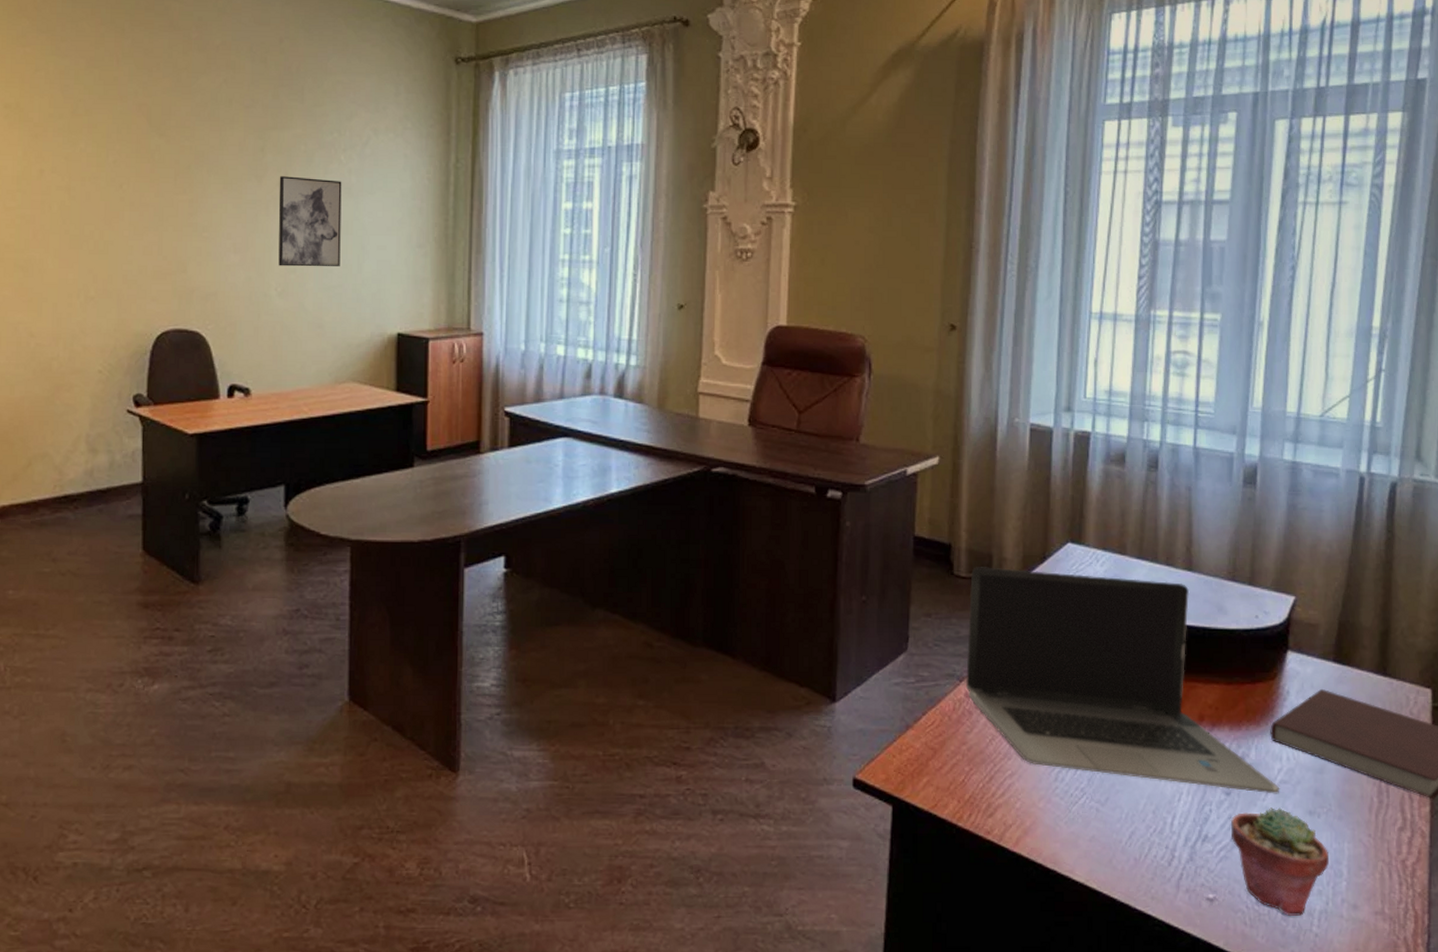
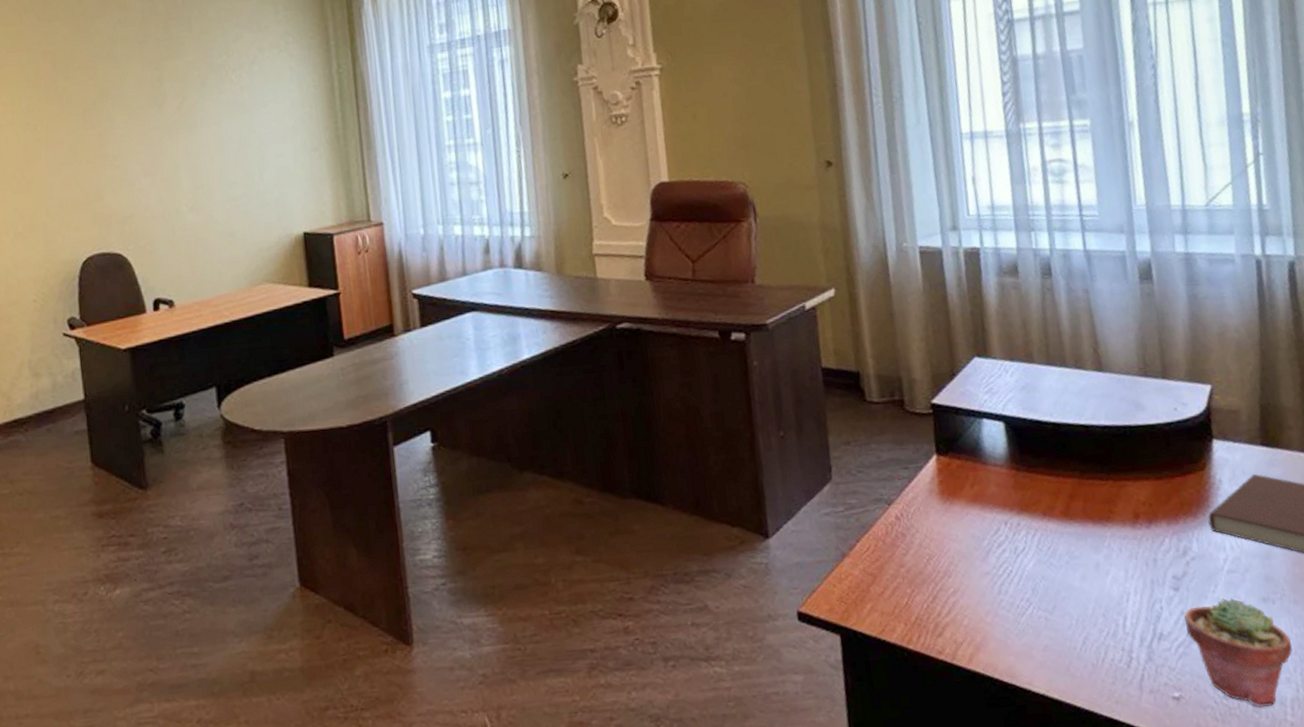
wall art: present [278,176,342,267] -> none [177,98,243,184]
laptop computer: present [966,567,1280,794] -> none [883,384,1230,586]

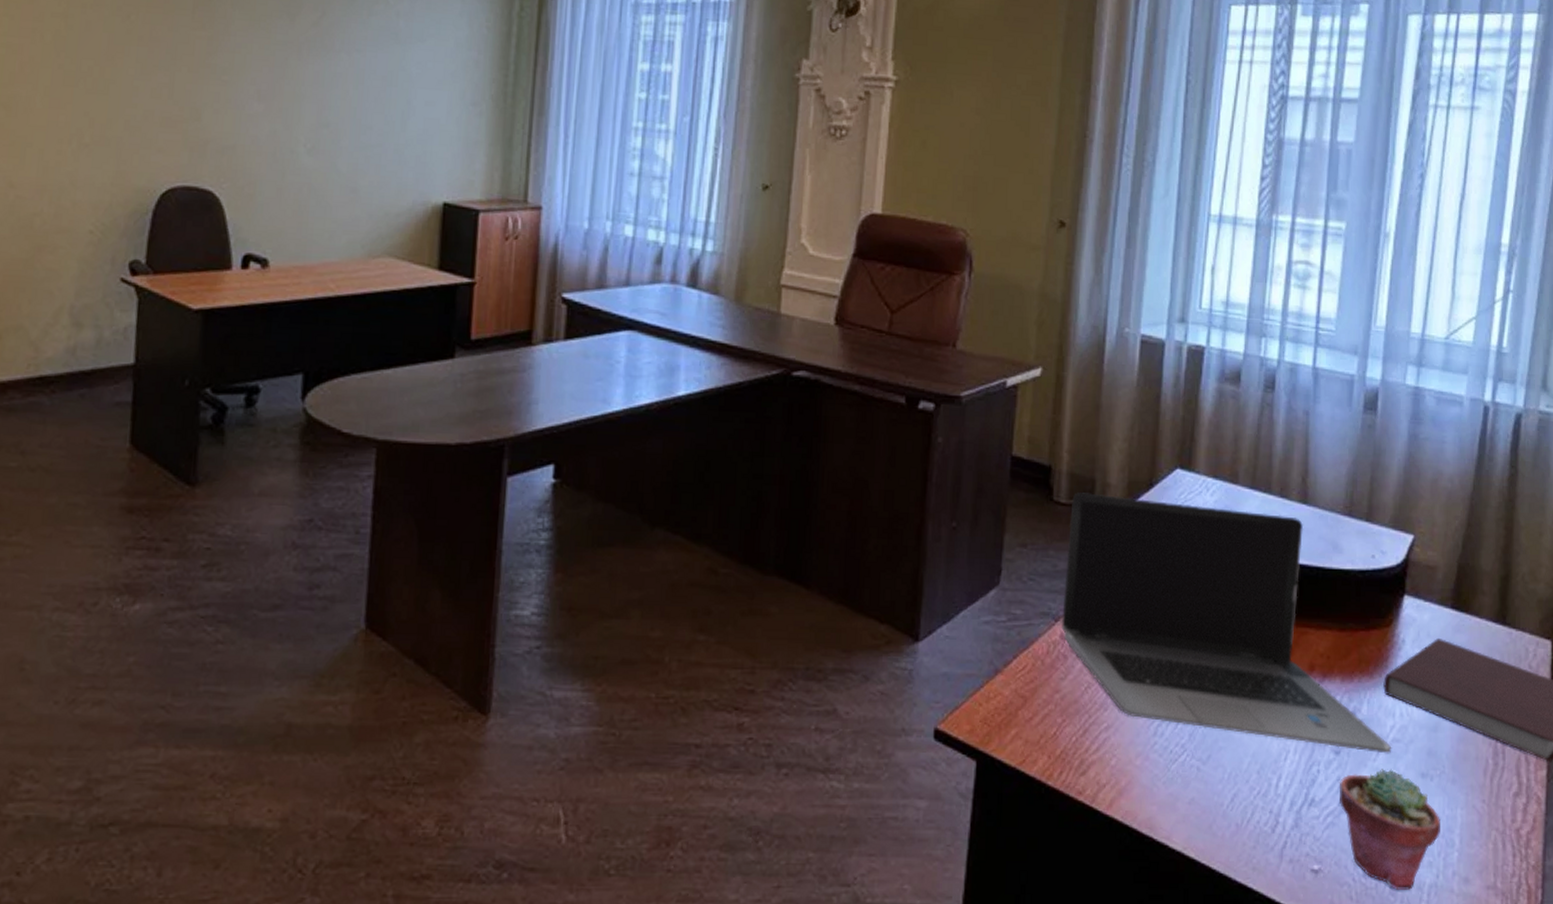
laptop computer: none [883,384,1230,586] -> present [1062,492,1392,754]

